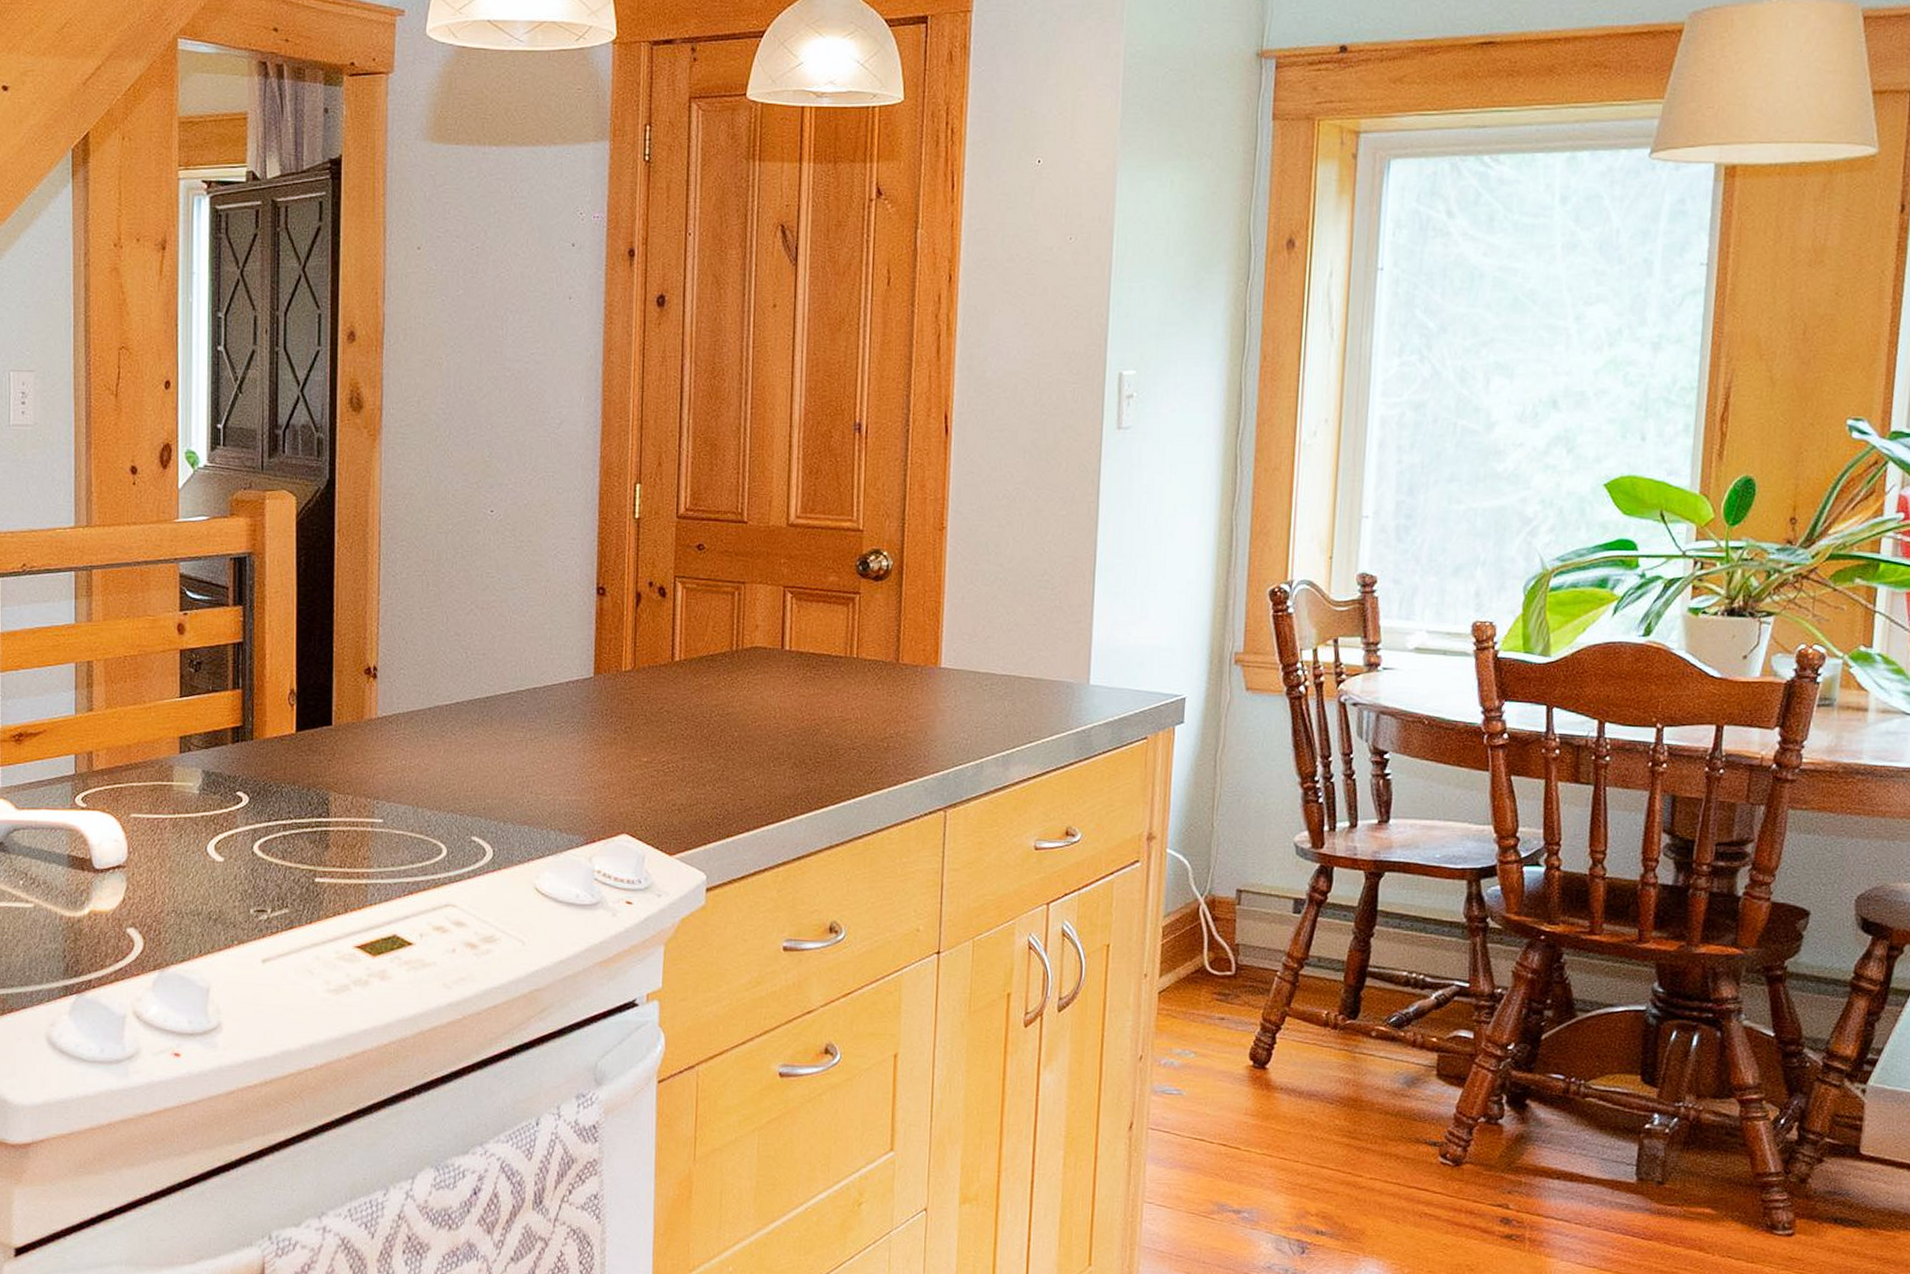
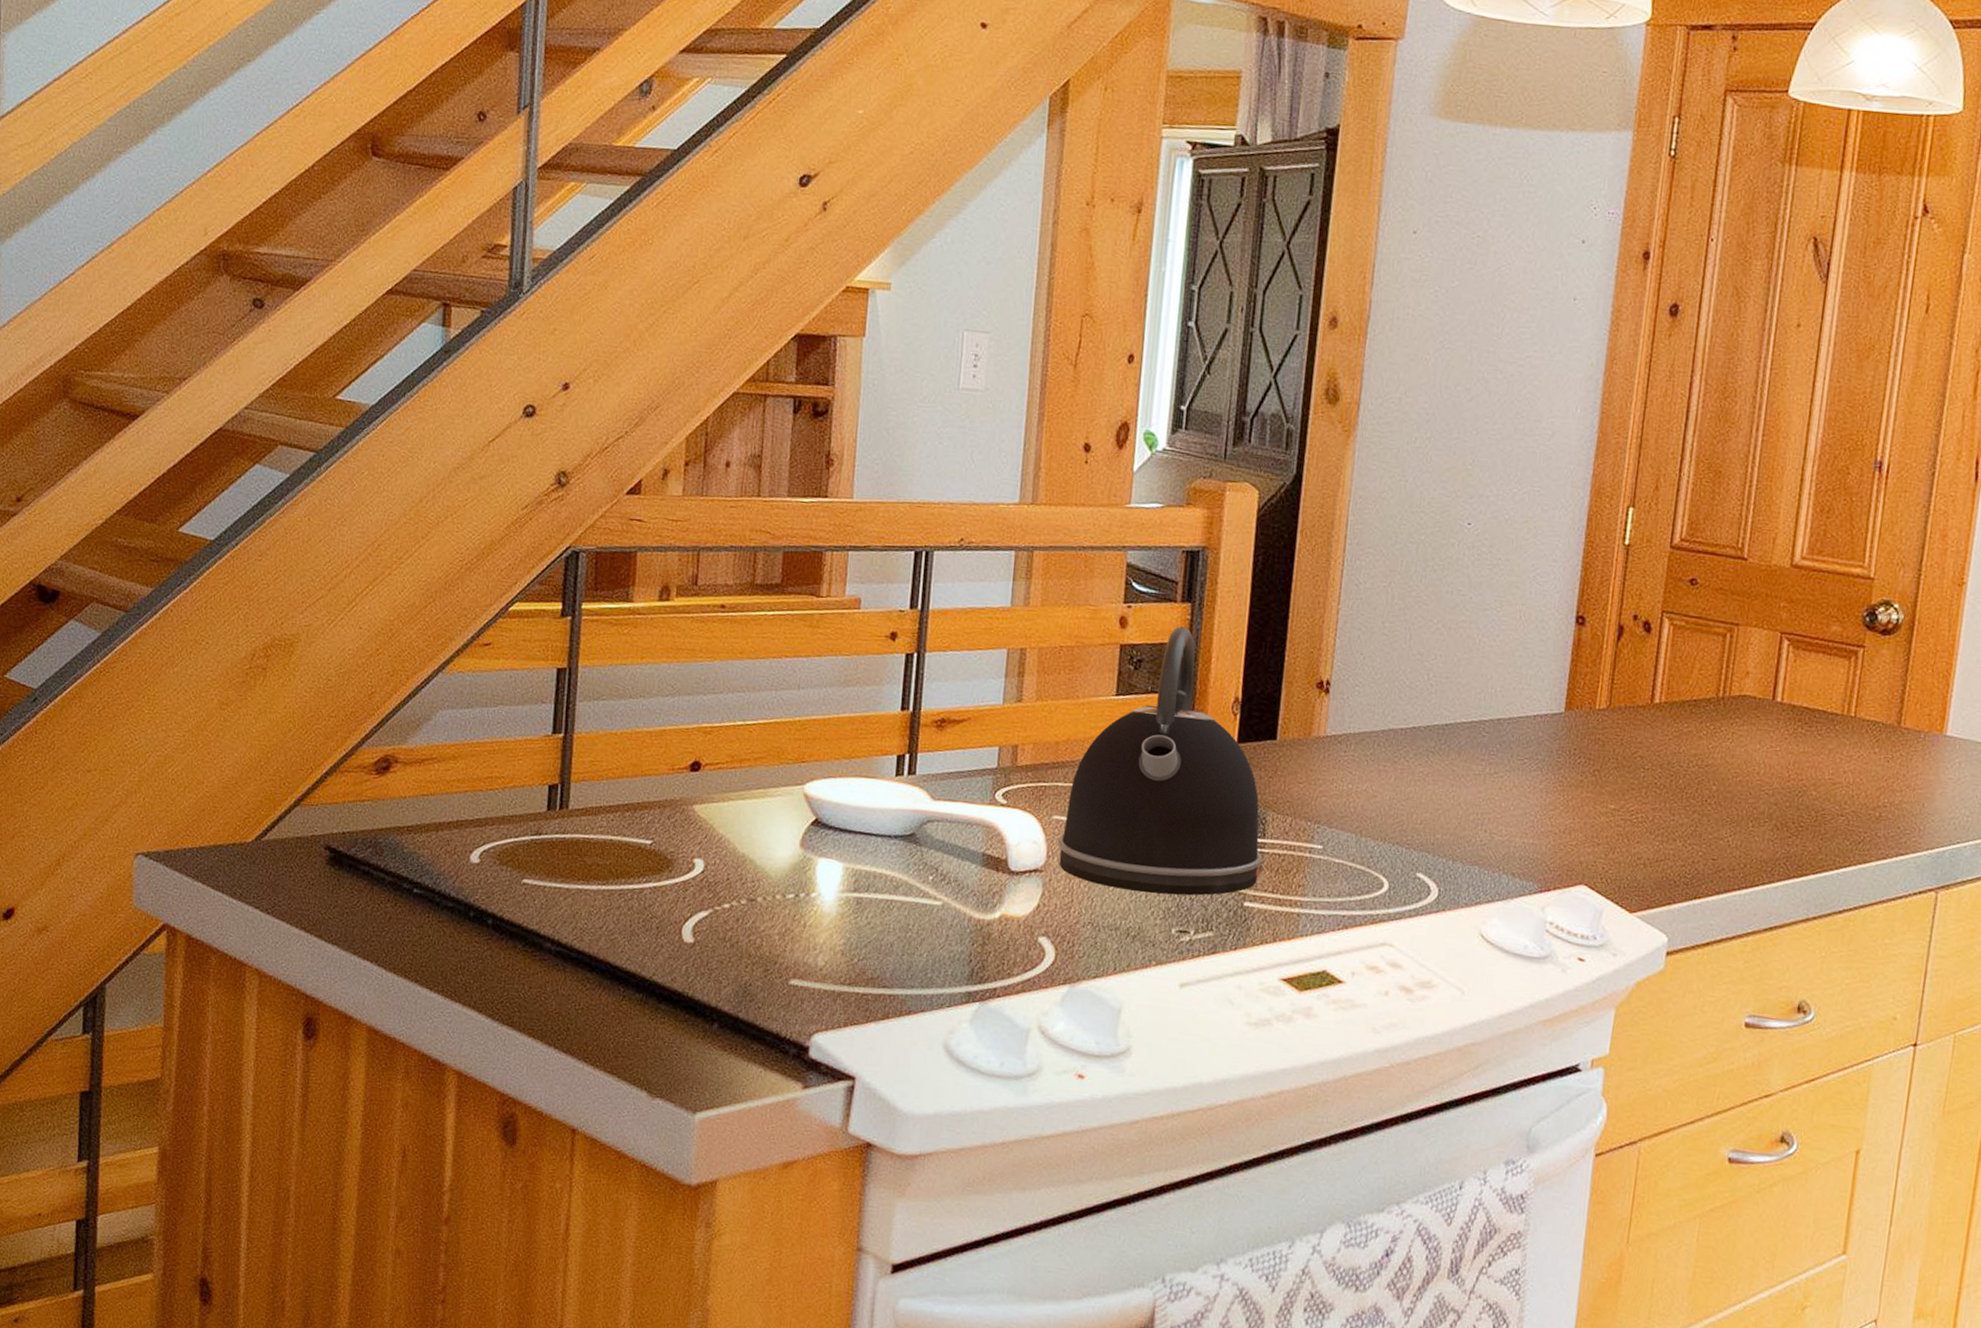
kettle: none [136,628,328,879] -> present [1057,626,1262,896]

